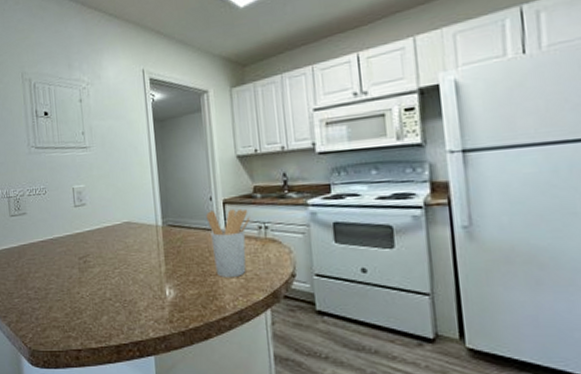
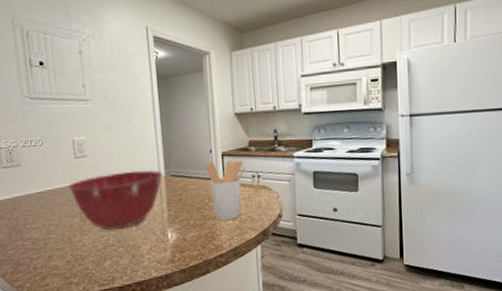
mixing bowl: none [68,218,160,283] -> present [68,169,163,231]

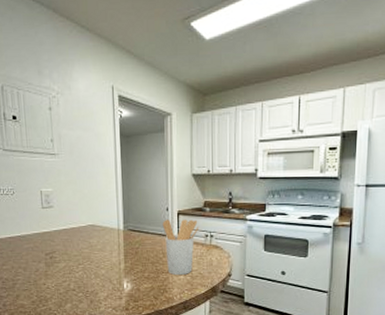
mixing bowl: present [68,169,163,231] -> none [35,223,121,277]

